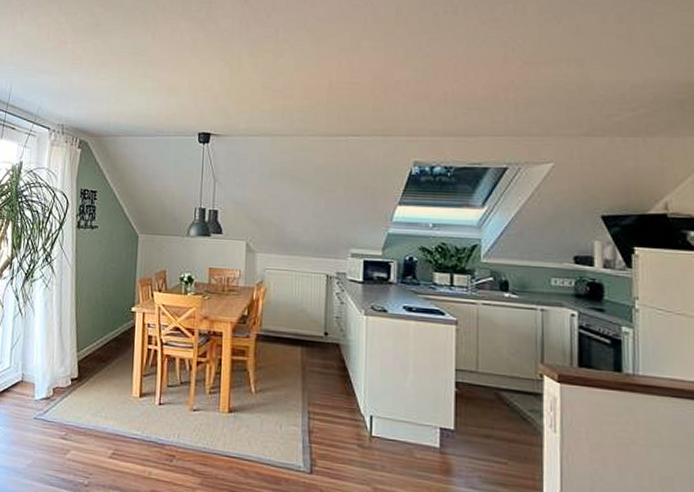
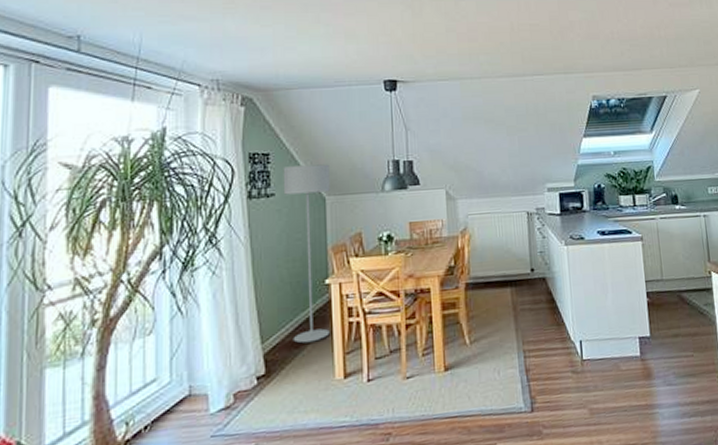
floor lamp: none [101,204,144,360] -> present [283,164,330,344]

